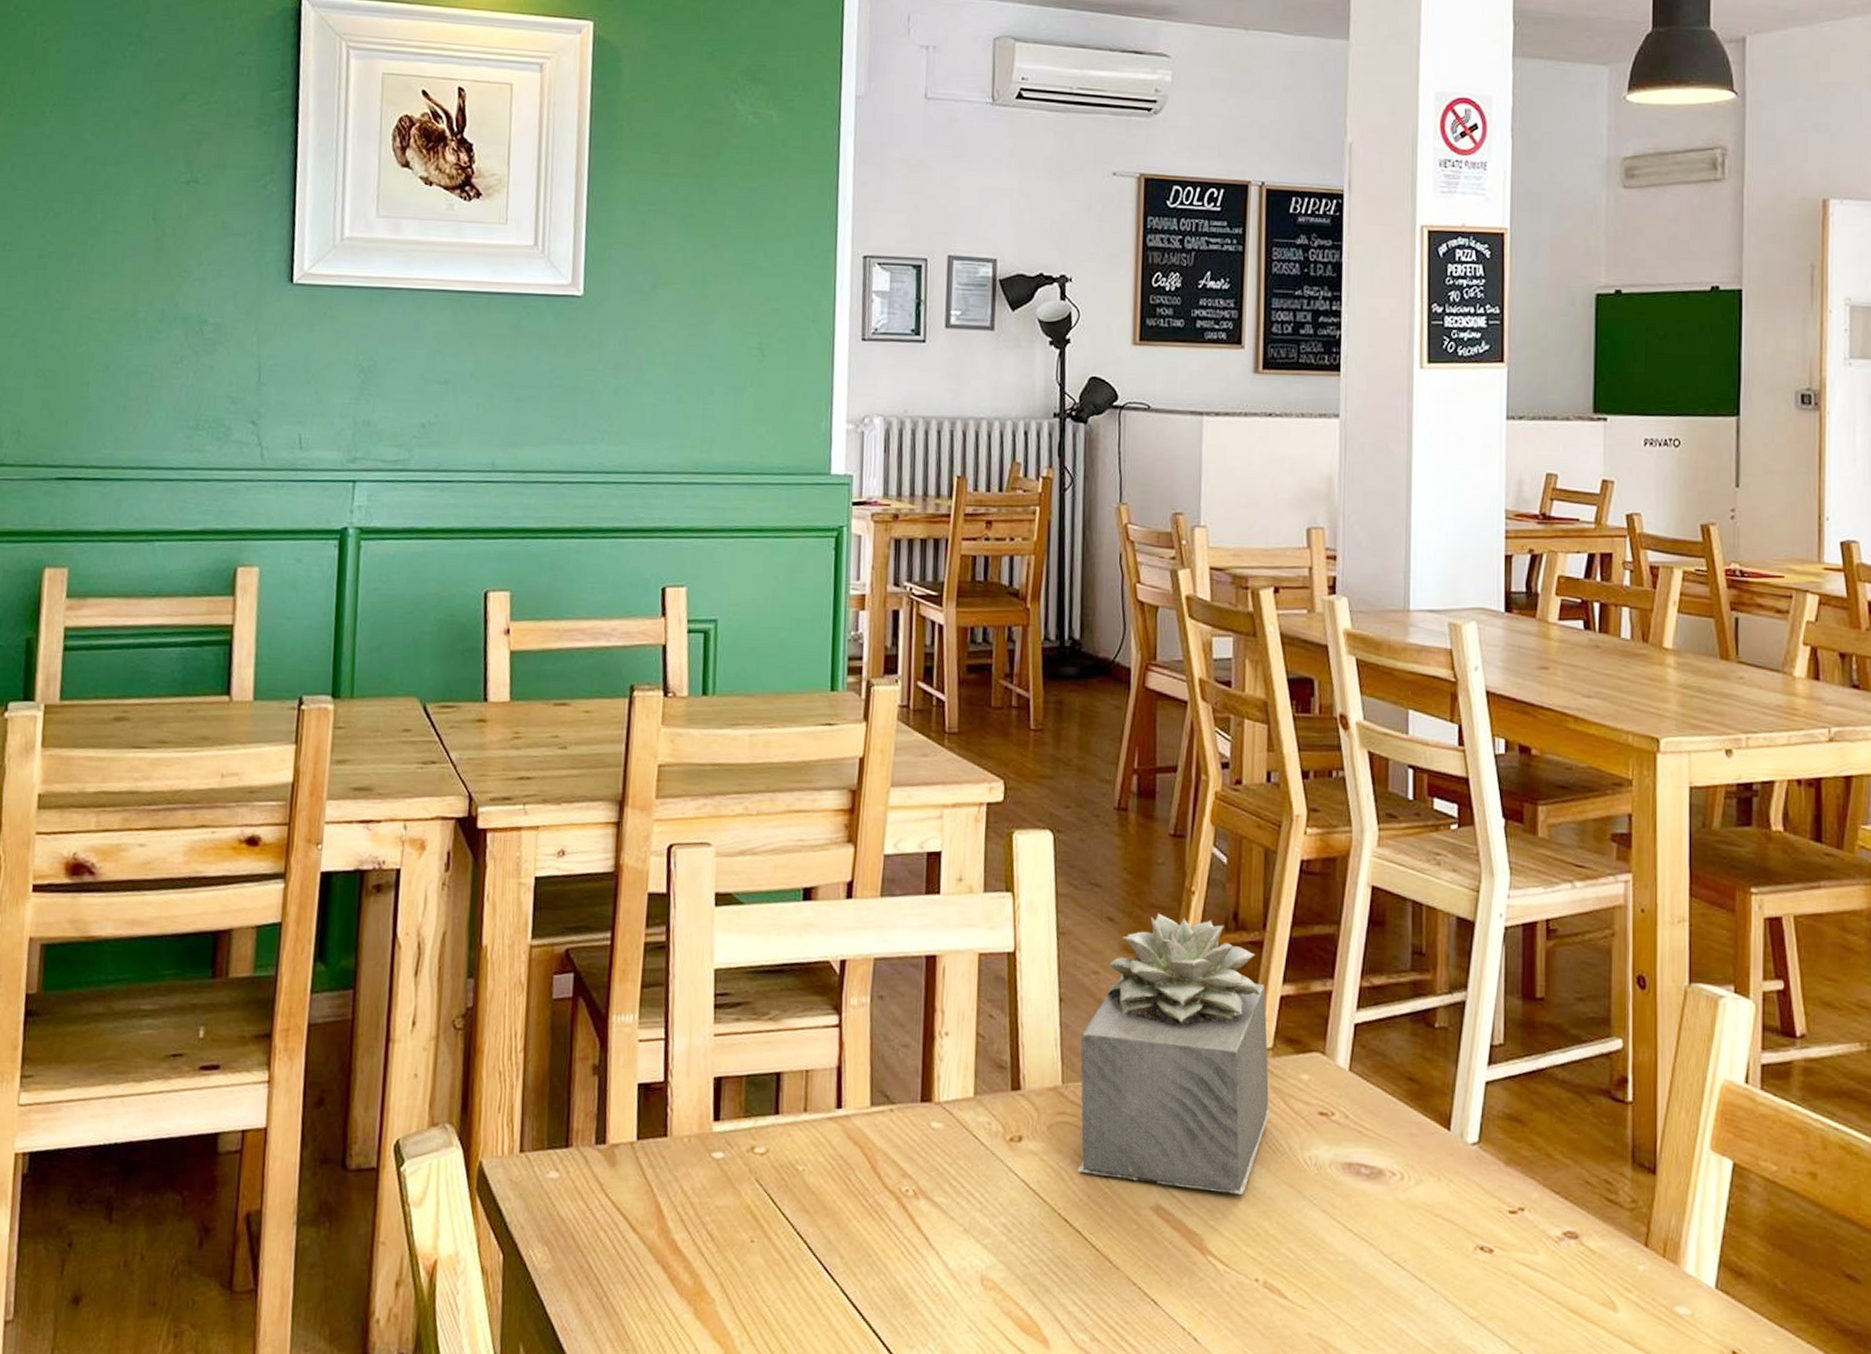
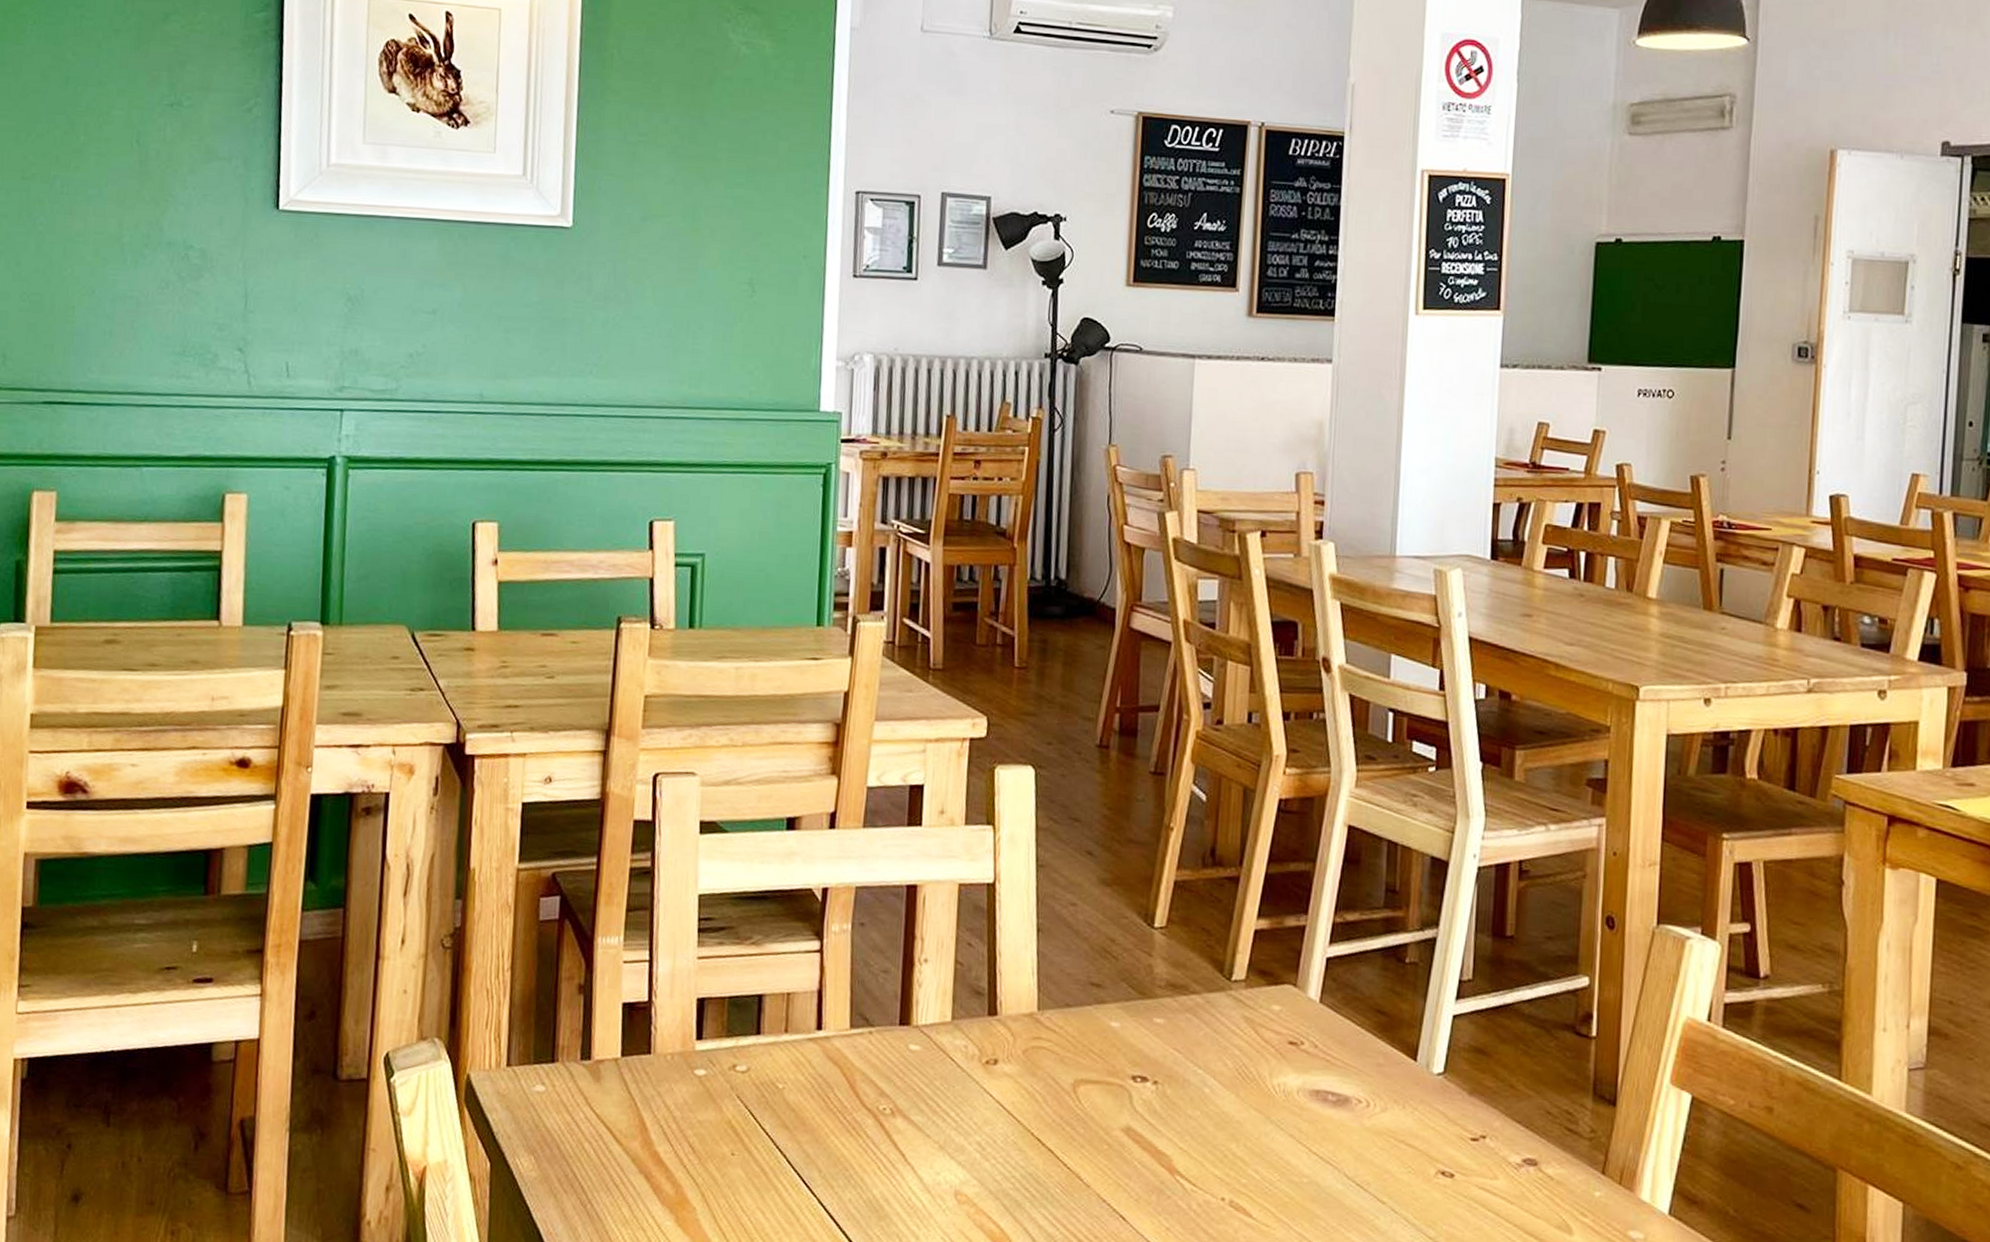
succulent plant: present [1077,913,1271,1194] -> none [1050,848,1242,1118]

